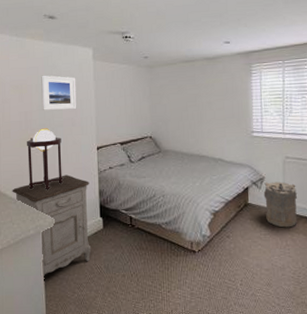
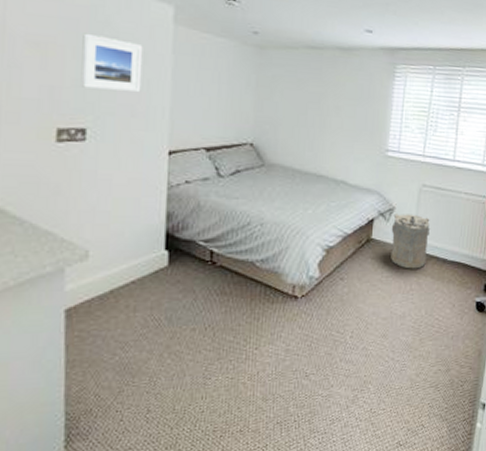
nightstand: present [12,175,92,277] -> none [17,187,152,333]
table lamp: present [26,128,64,190] -> none [47,115,111,208]

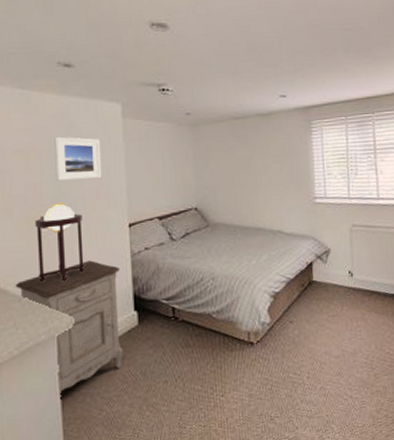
nightstand: none [17,187,152,333] -> present [15,260,124,394]
table lamp: none [47,115,111,208] -> present [35,203,86,283]
laundry hamper: present [391,214,431,269] -> none [329,253,368,307]

